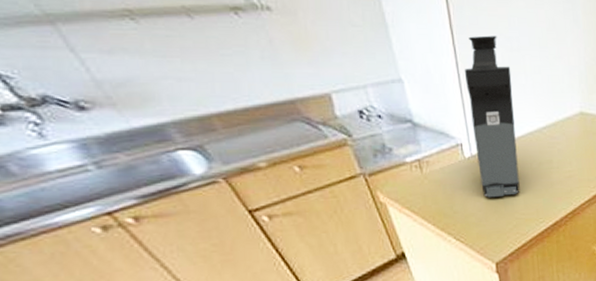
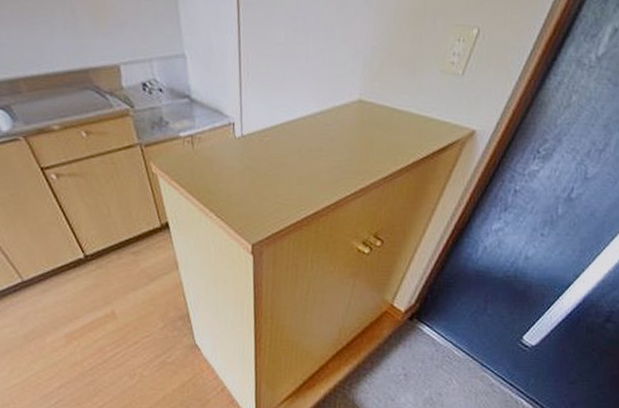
coffee maker: present [464,35,520,198] -> none [245,13,293,180]

